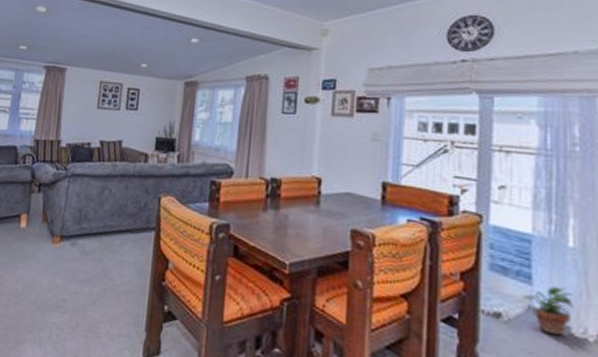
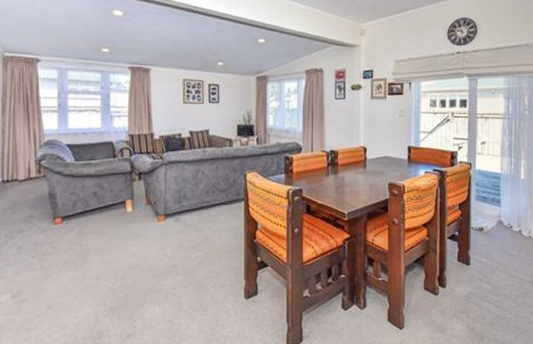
potted plant: present [522,286,575,336] -> none [495,206,524,237]

